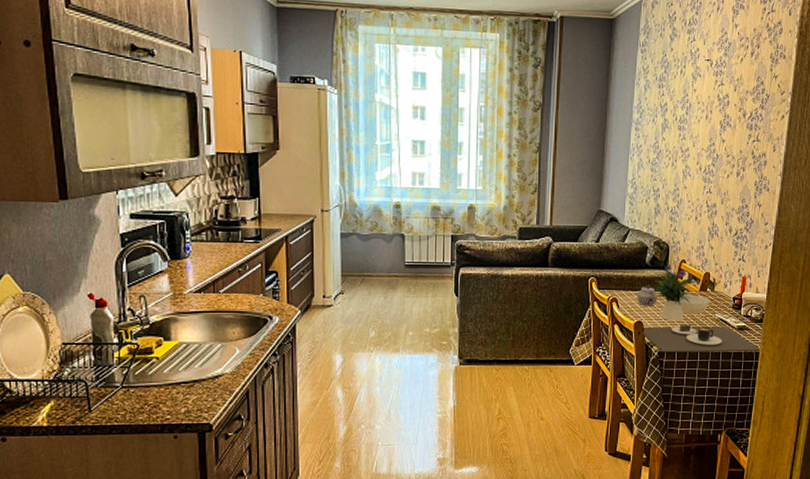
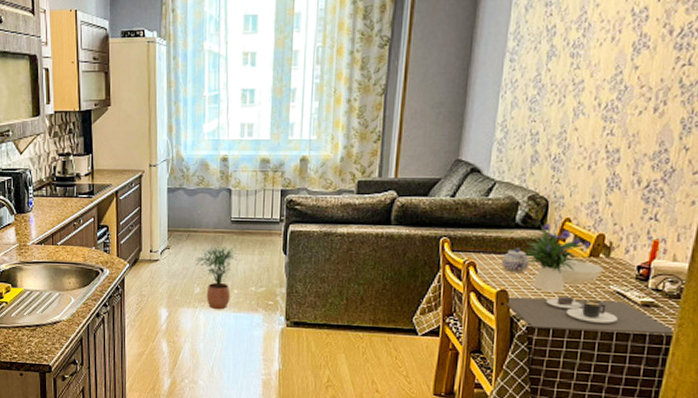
potted plant: none [370,289,412,351] -> present [195,246,237,309]

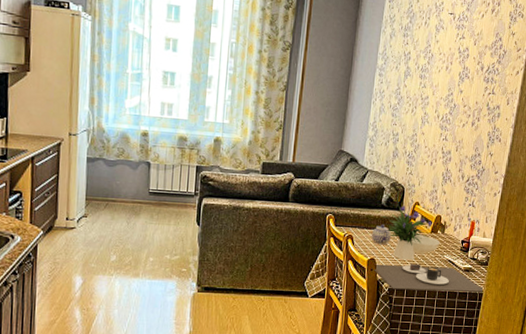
potted plant: present [195,246,237,309] -> none [112,215,154,276]

